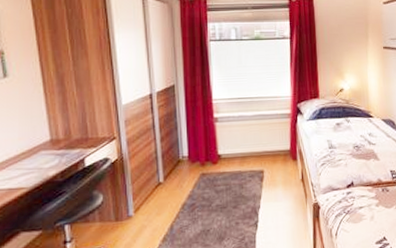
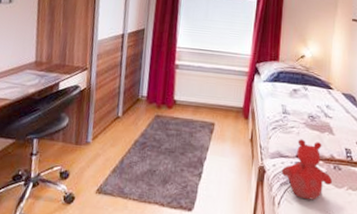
stuffed bear: none [334,169,383,225] -> present [281,139,333,200]

